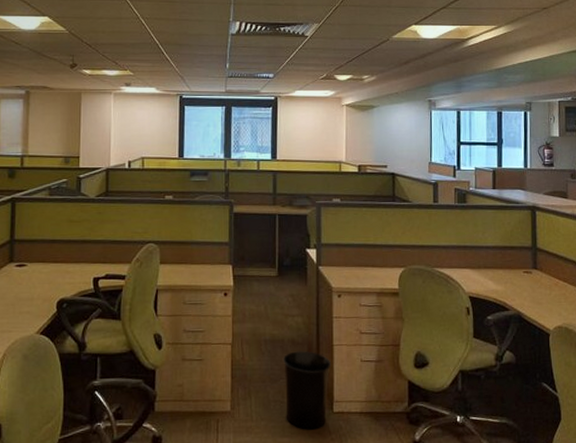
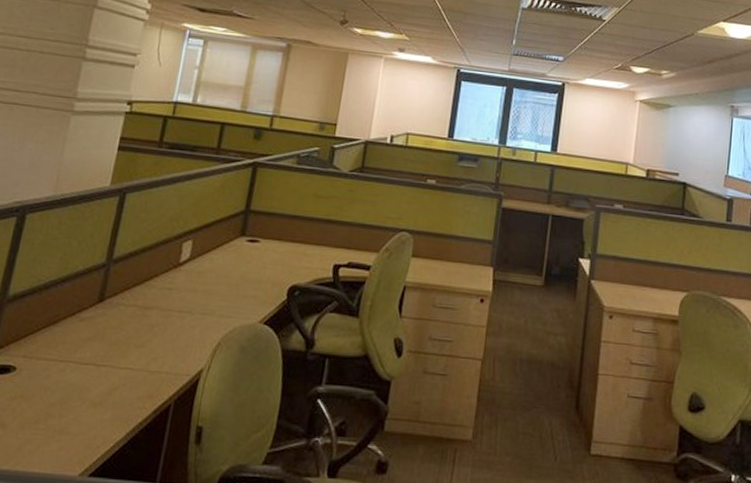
waste bin: present [284,351,331,430] -> none [535,376,593,473]

